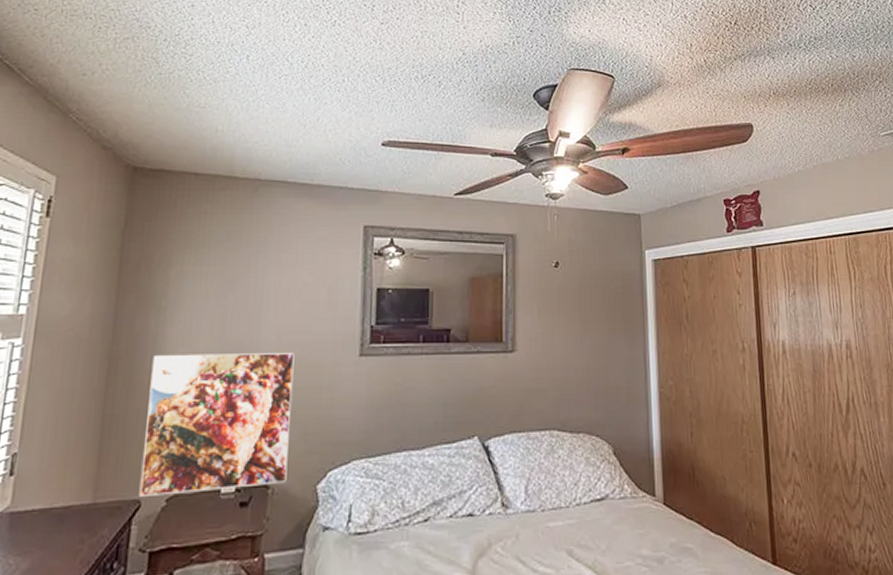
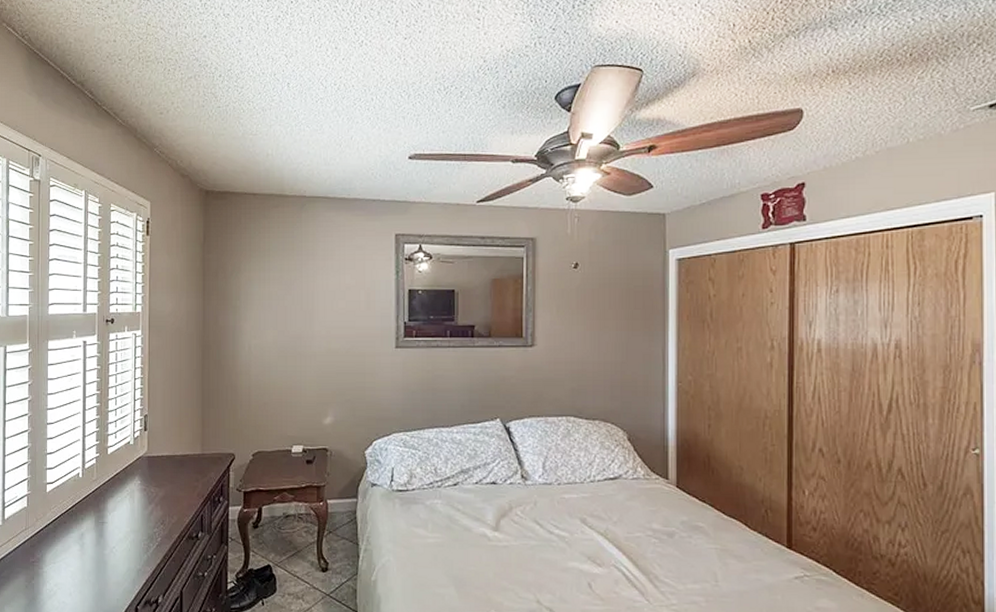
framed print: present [139,351,295,498] -> none [233,343,342,452]

